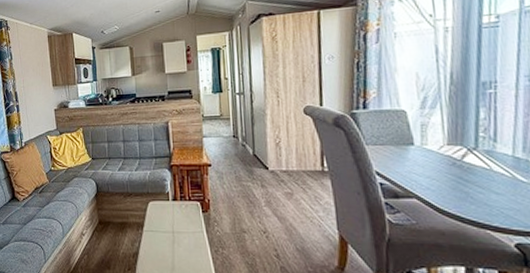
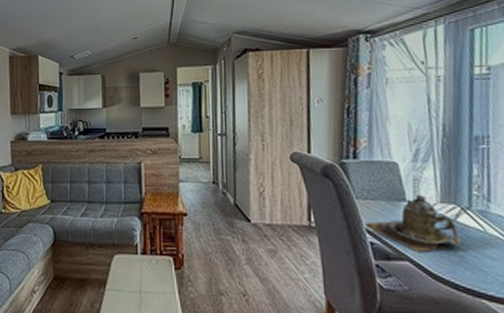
teapot: none [374,138,468,190] -> present [365,194,462,252]

